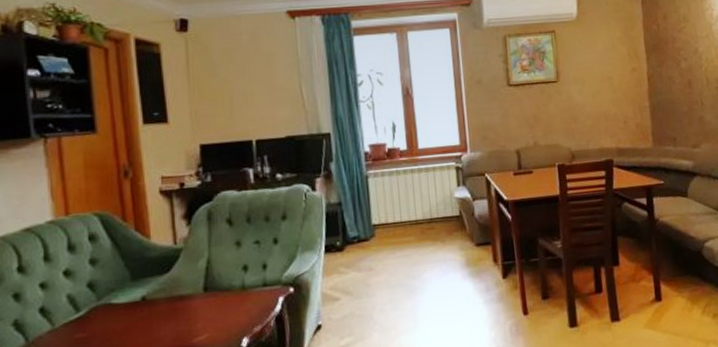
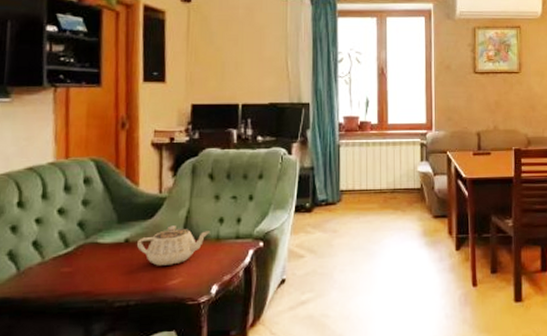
teapot: none [156,278,234,323] -> present [137,225,210,266]

